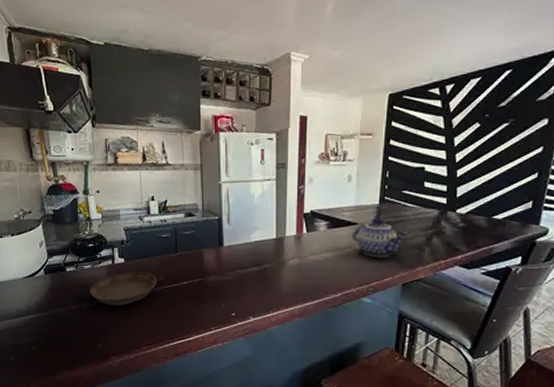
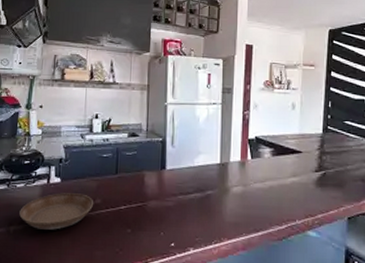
teapot: present [352,218,409,258] -> none [296,147,353,189]

